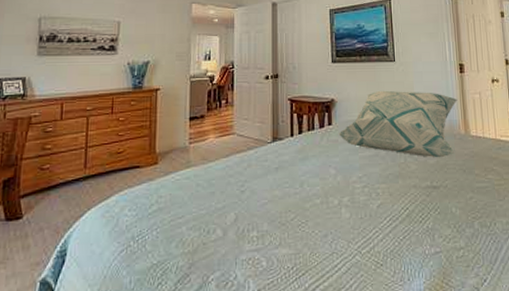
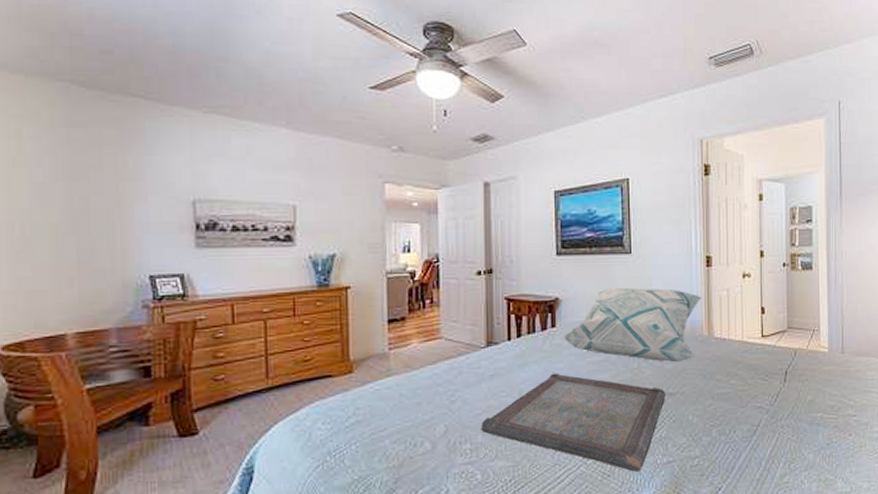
serving tray: none [266,166,431,262] -> present [481,373,666,472]

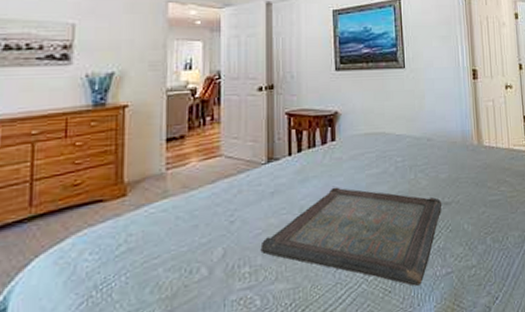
decorative pillow: present [563,287,702,363] -> none [343,100,471,172]

